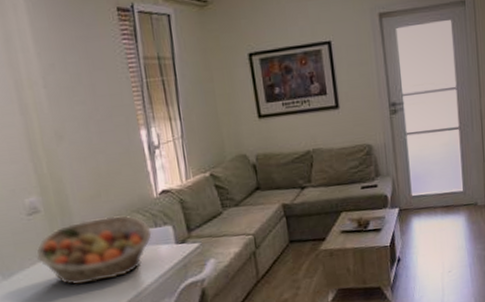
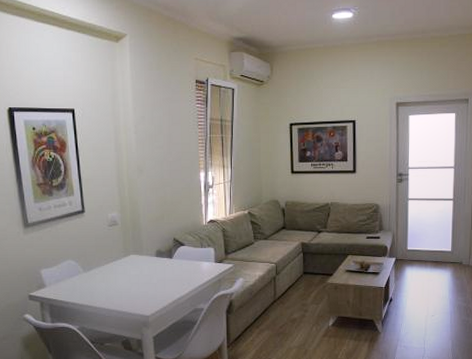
fruit basket: present [37,215,152,286] -> none [111,234,198,284]

